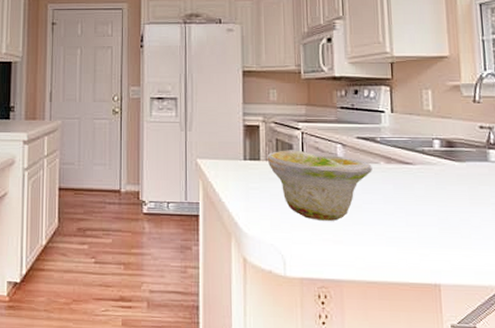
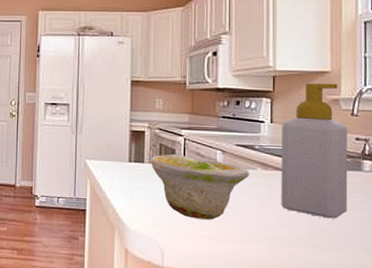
soap bottle: none [403,68,477,215] -> present [281,83,348,219]

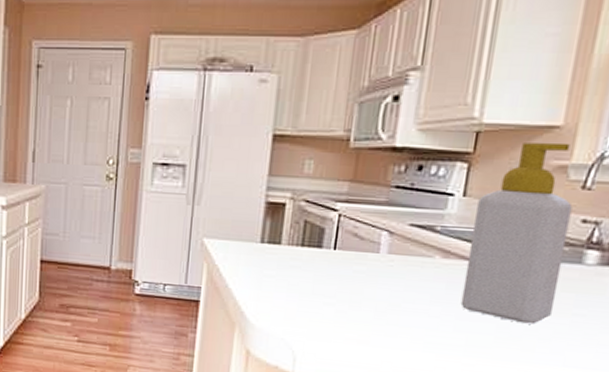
bowl: present [151,154,249,220] -> none [290,234,424,319]

